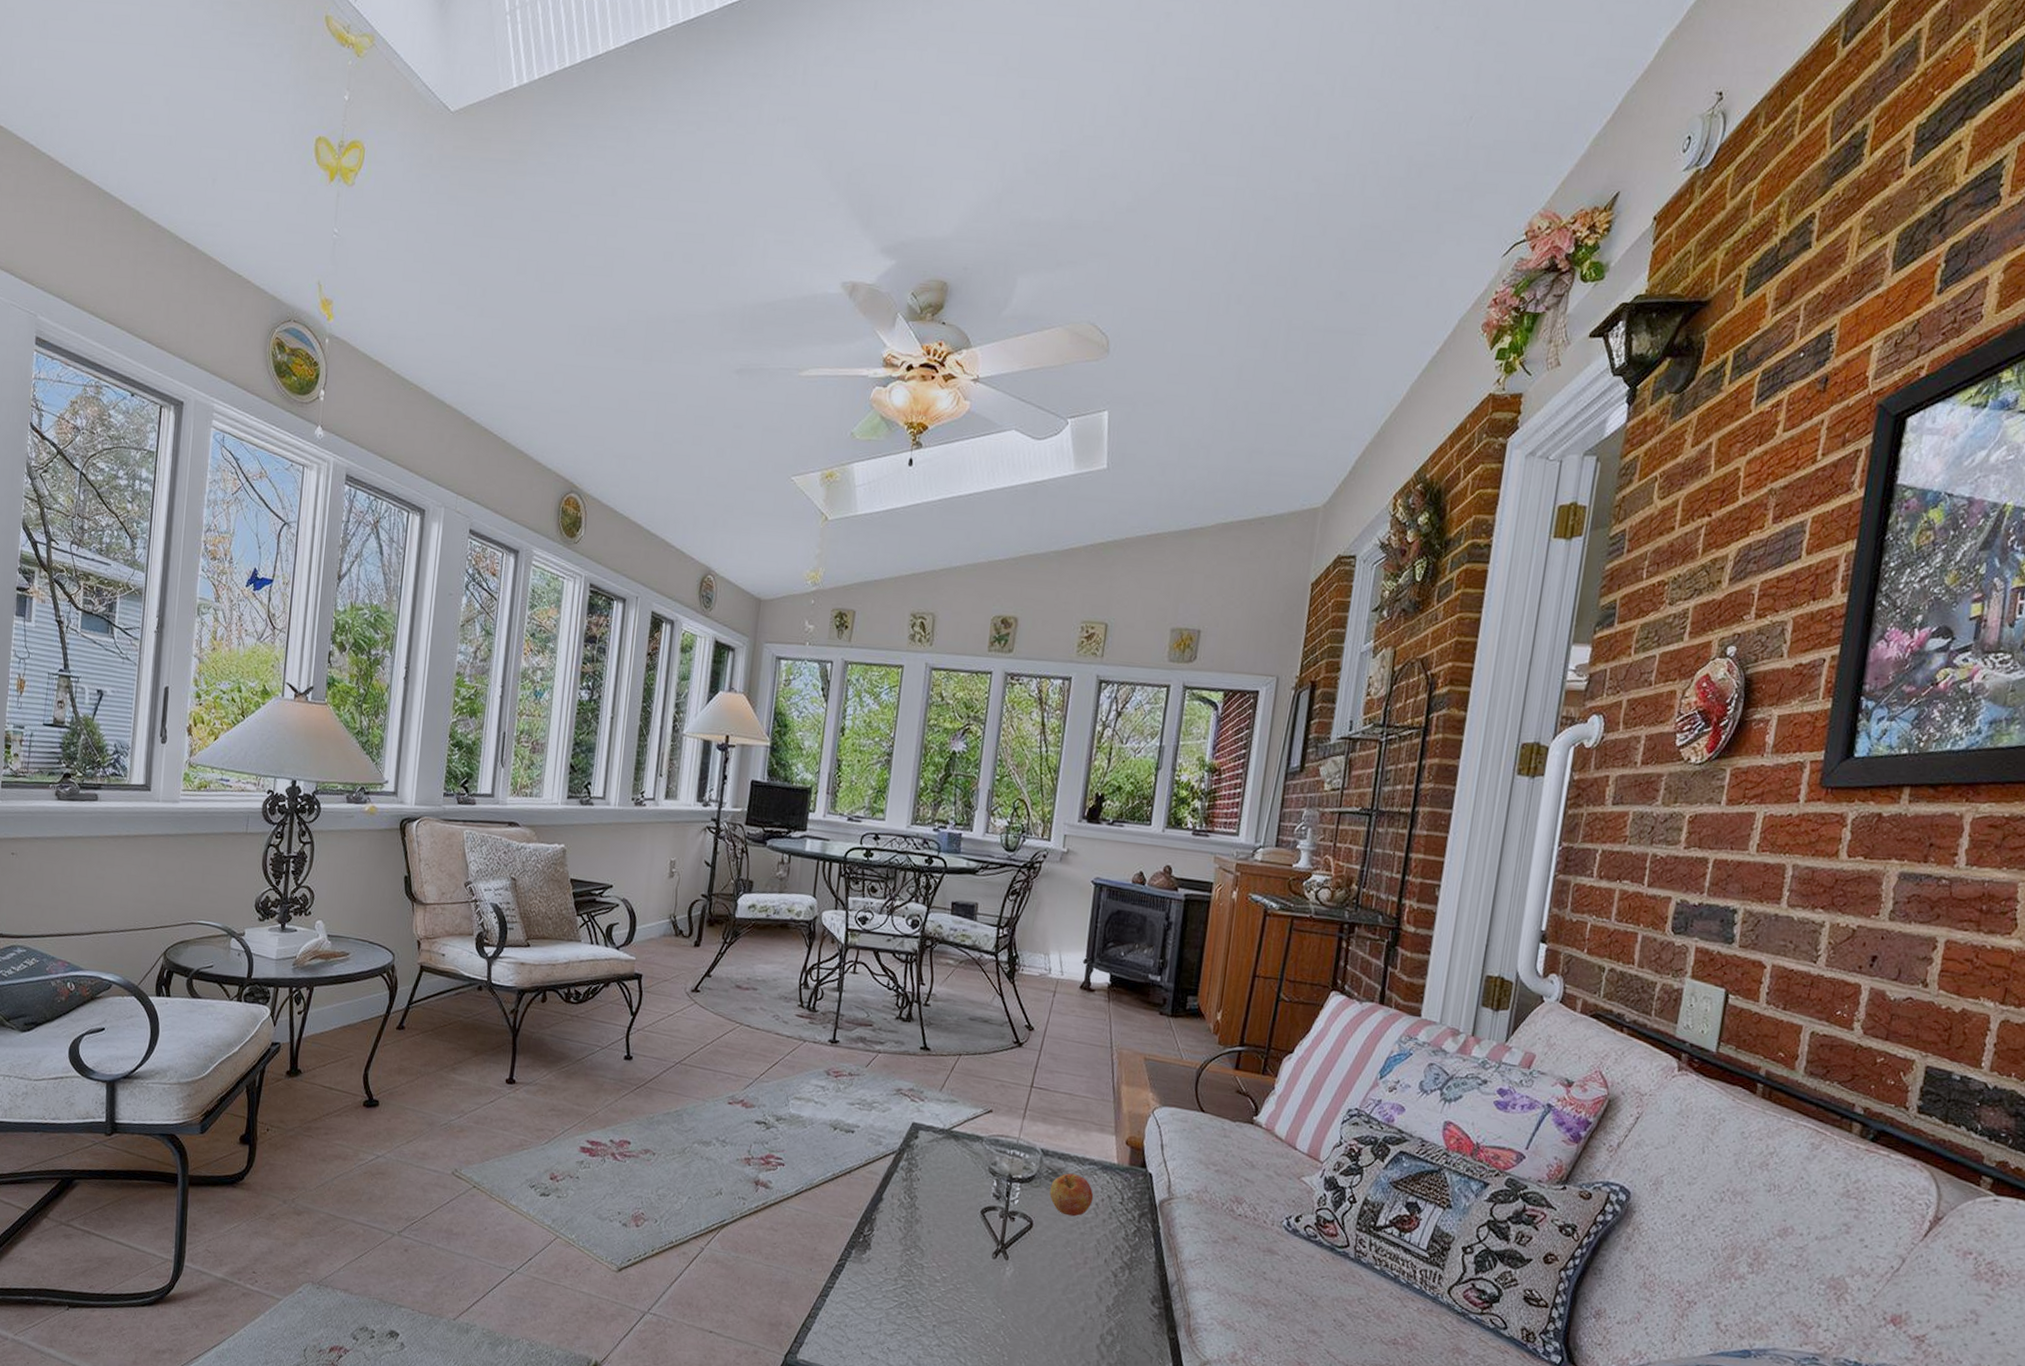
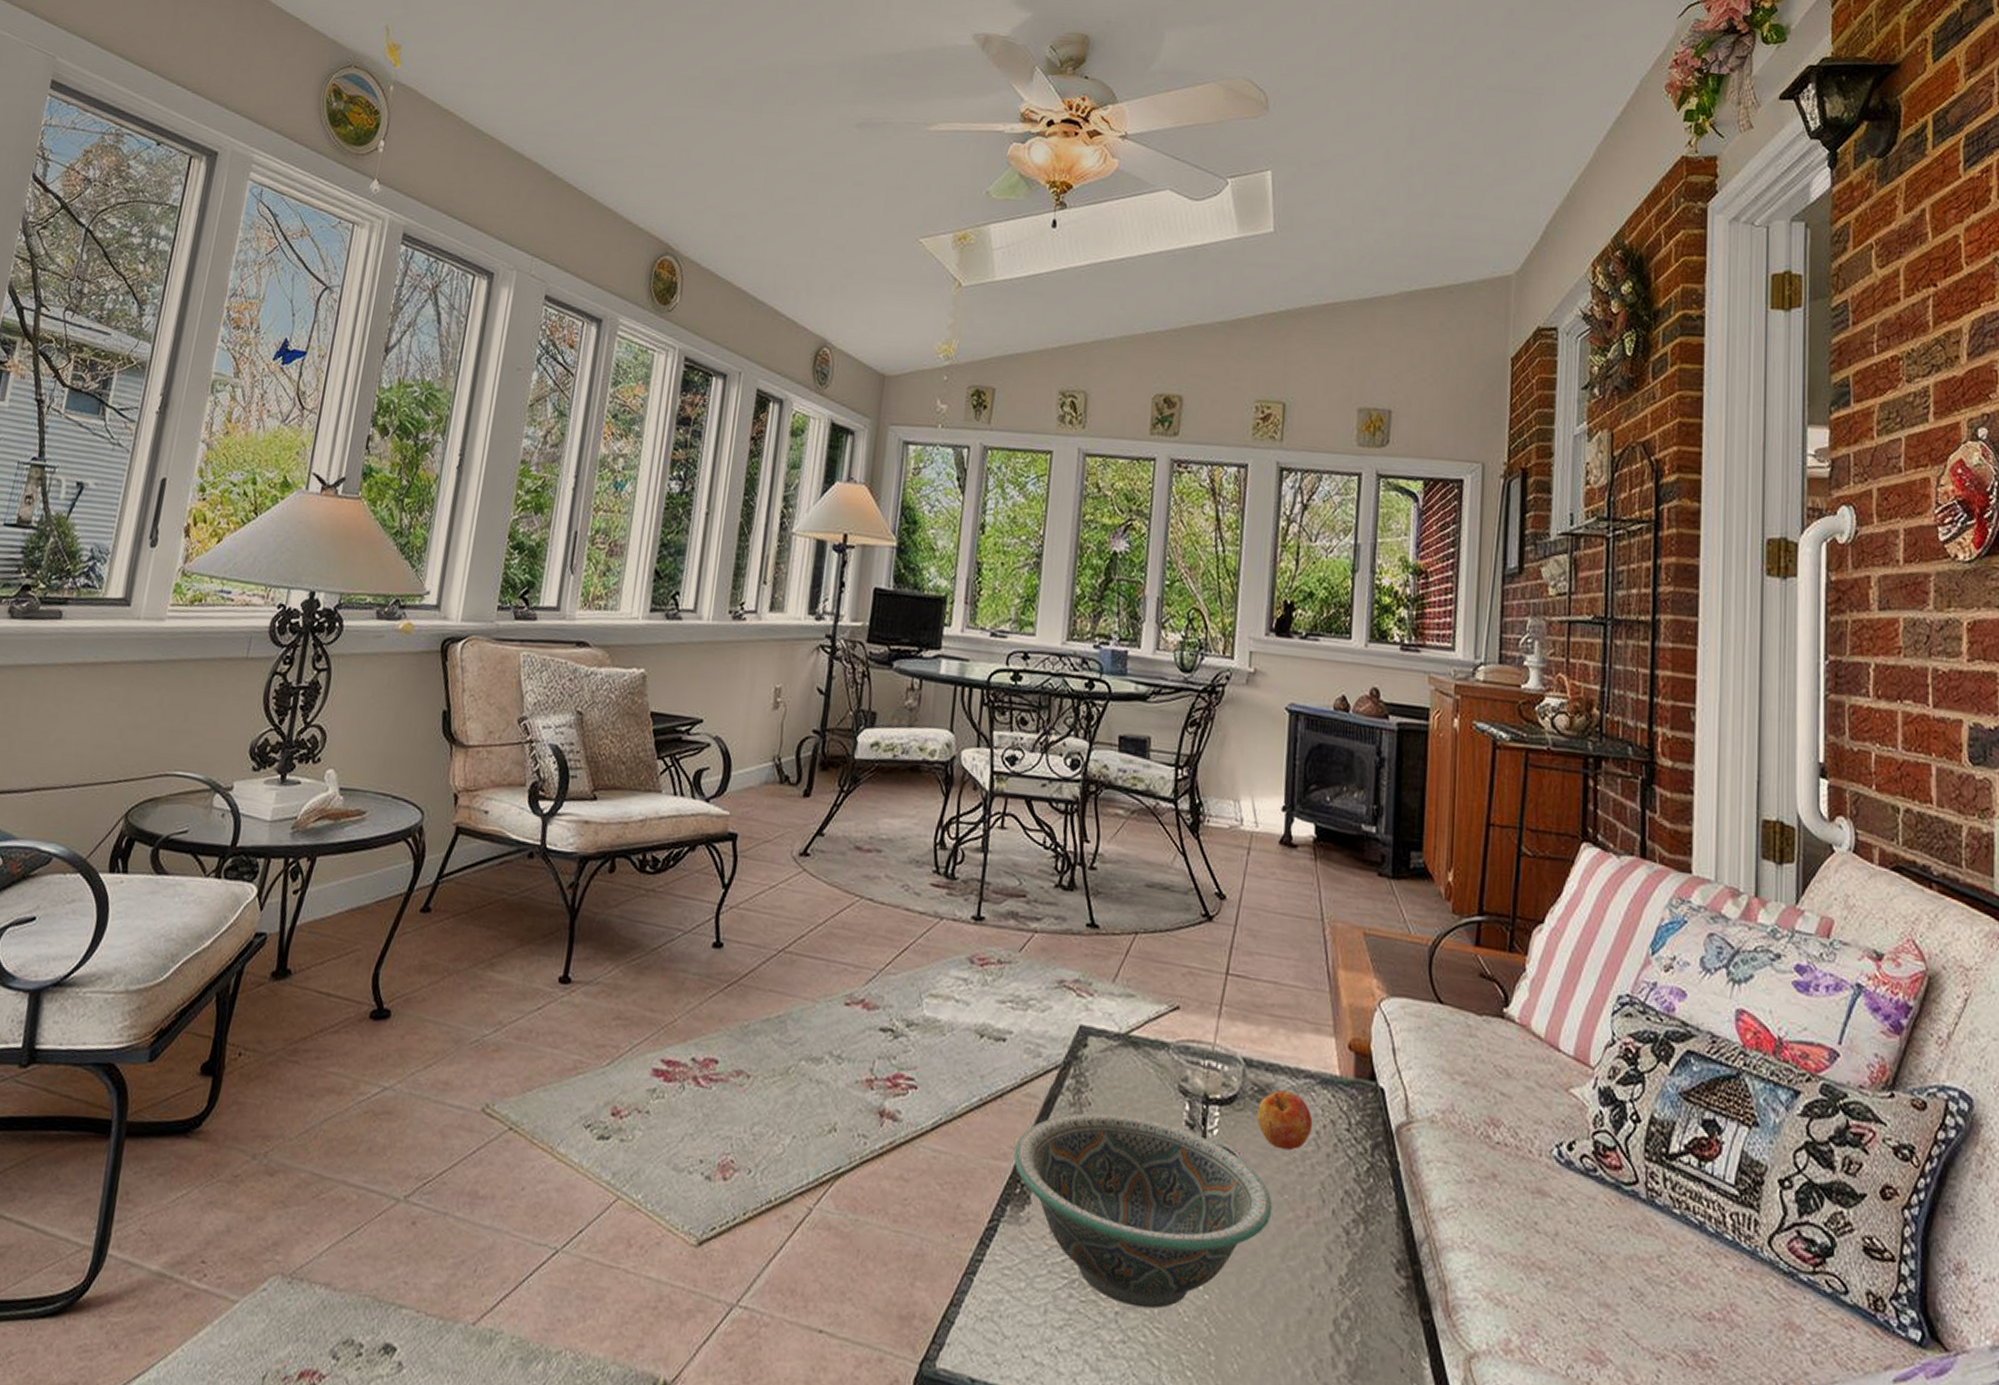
decorative bowl: none [858,1186,1058,1324] -> present [1013,1112,1272,1309]

